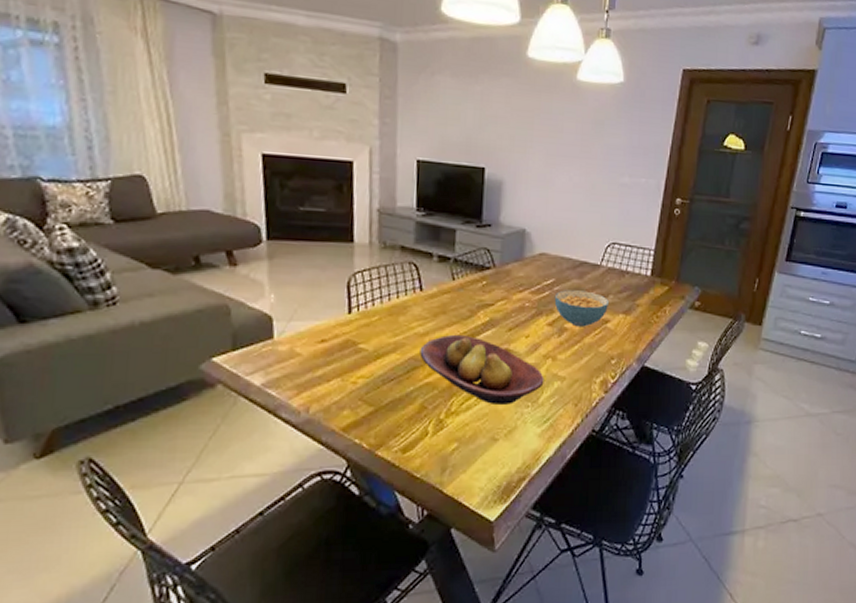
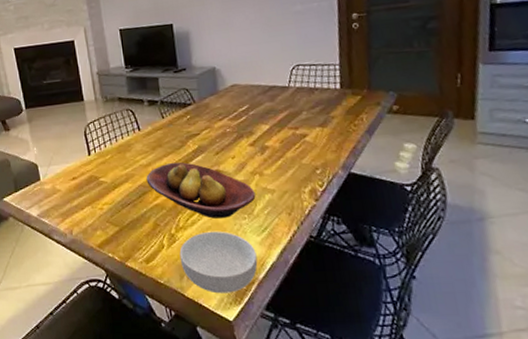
cereal bowl: none [445,419,534,491] -> present [179,231,258,294]
cereal bowl: present [554,290,609,327] -> none [251,111,304,144]

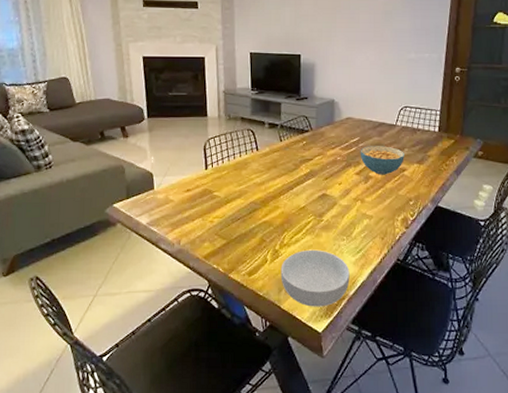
fruit bowl: present [146,162,256,219] -> none [258,183,356,238]
cereal bowl: none [251,111,304,144] -> present [360,146,404,175]

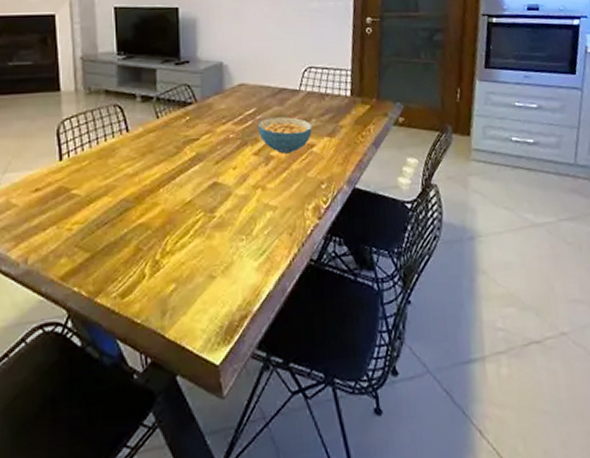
cereal bowl: present [281,249,350,307] -> none [163,255,253,333]

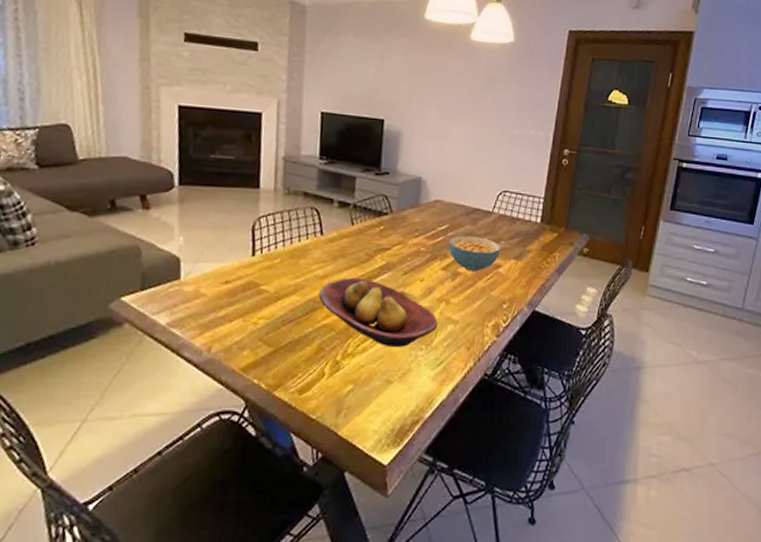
fruit bowl: none [131,172,256,241] -> present [318,277,438,347]

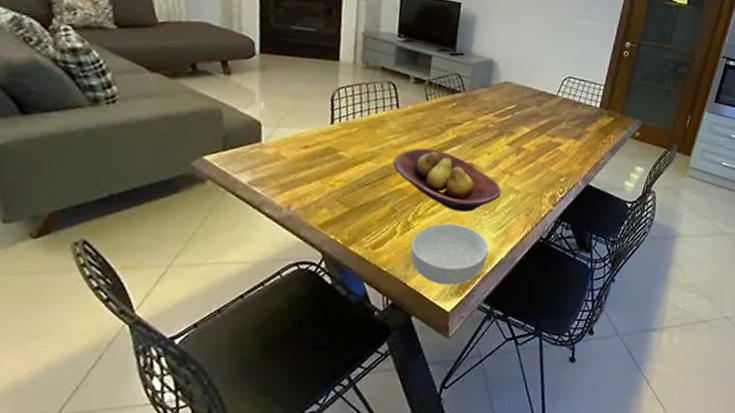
cereal bowl: none [340,361,427,433] -> present [410,223,488,285]
cereal bowl: present [448,235,500,272] -> none [514,115,562,148]

